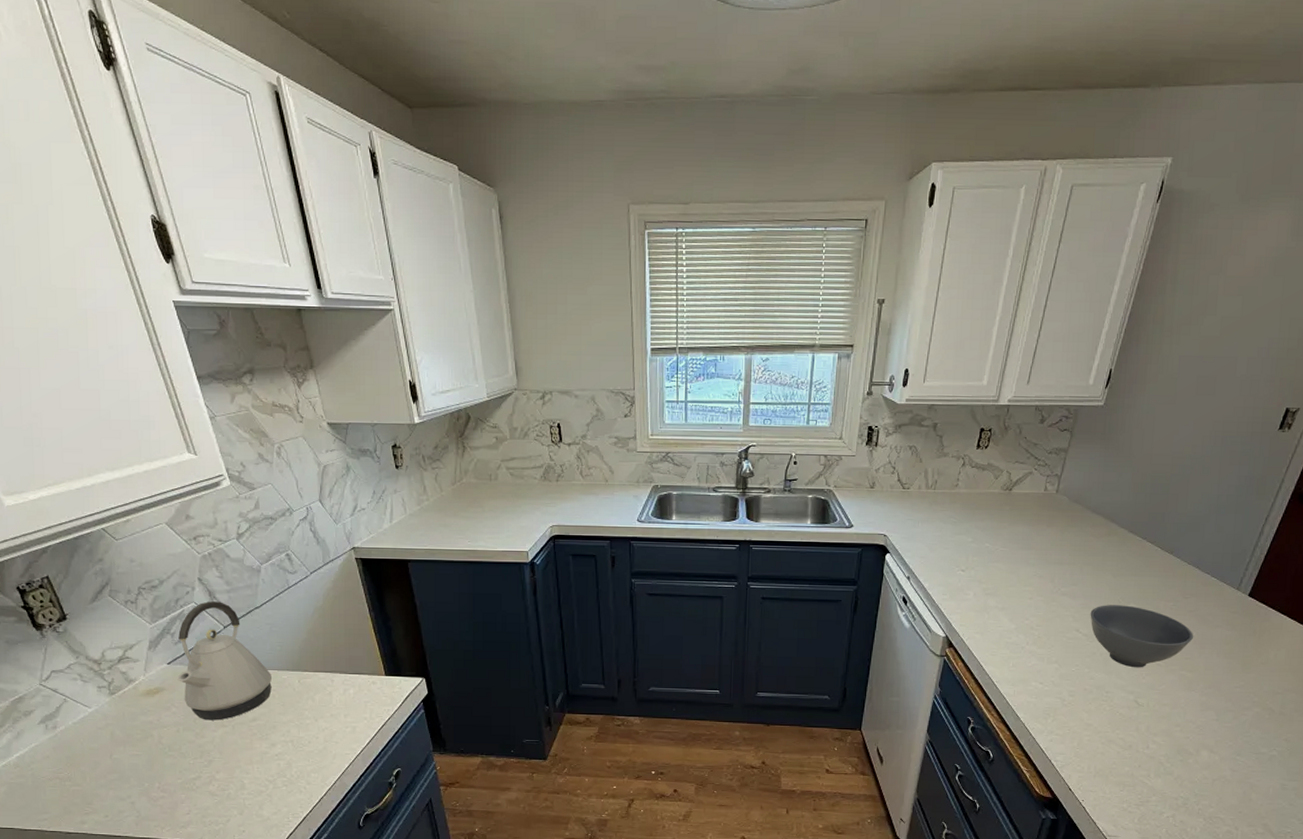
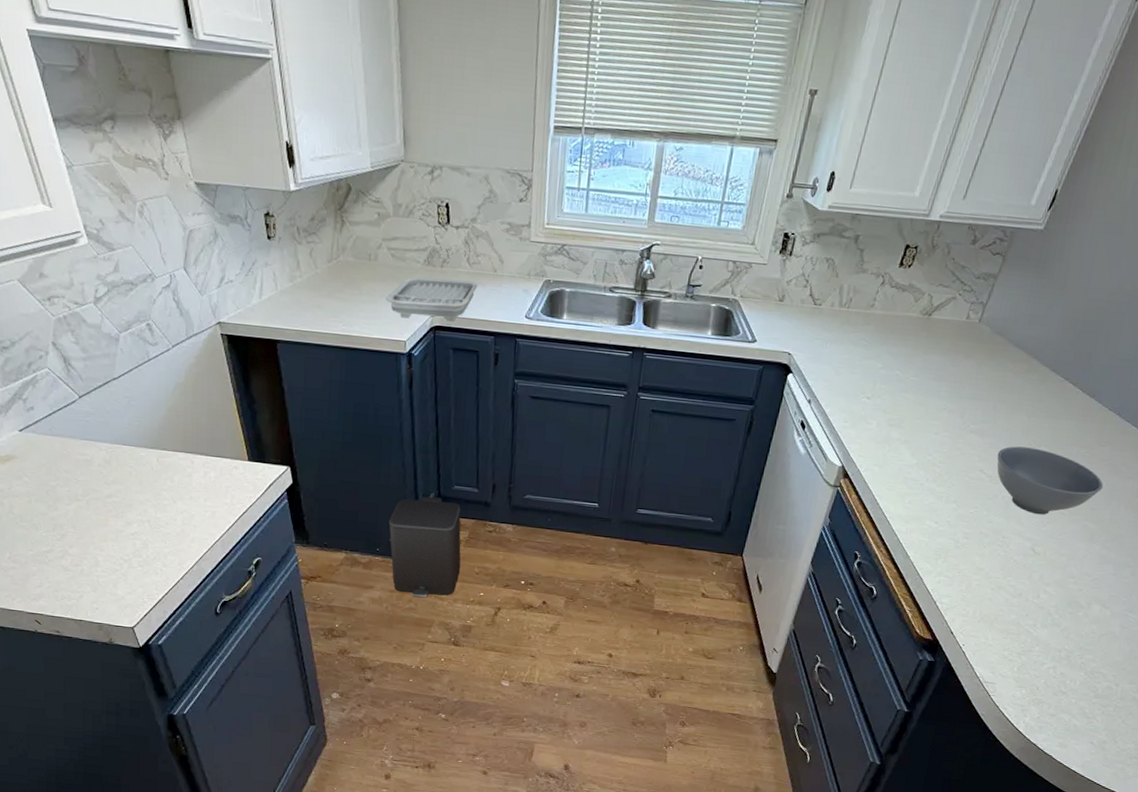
kettle: present [177,601,272,721] -> none [29,368,129,494]
dish rack: none [507,491,592,530] -> present [385,277,478,321]
pedal bin: none [521,696,593,796] -> present [389,496,461,598]

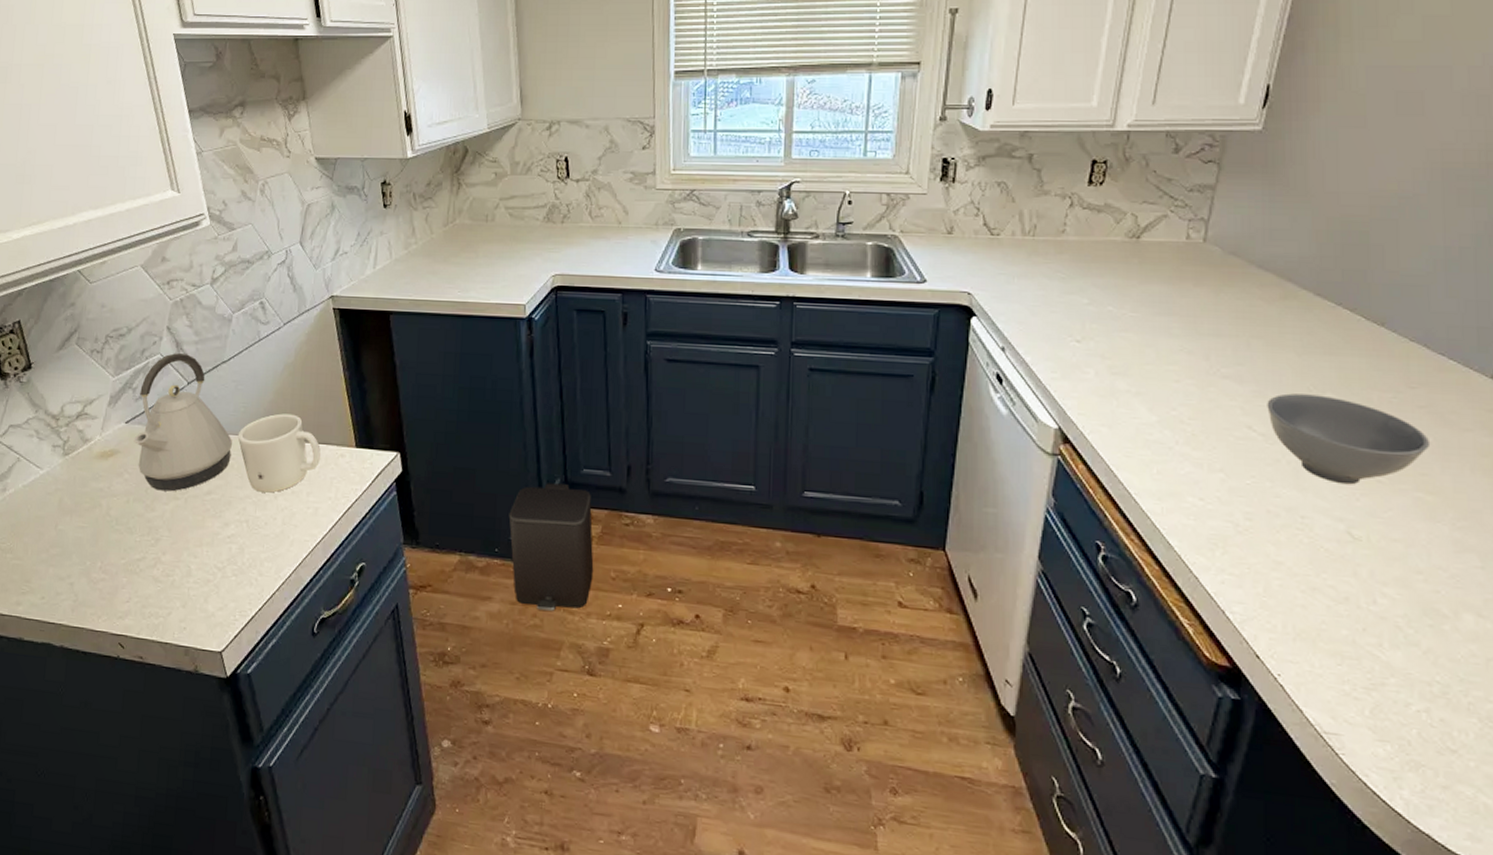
kettle: none [29,368,129,494] -> present [134,353,232,492]
mug: none [134,428,215,498] -> present [237,413,321,493]
dish rack: present [385,277,478,321] -> none [503,235,602,280]

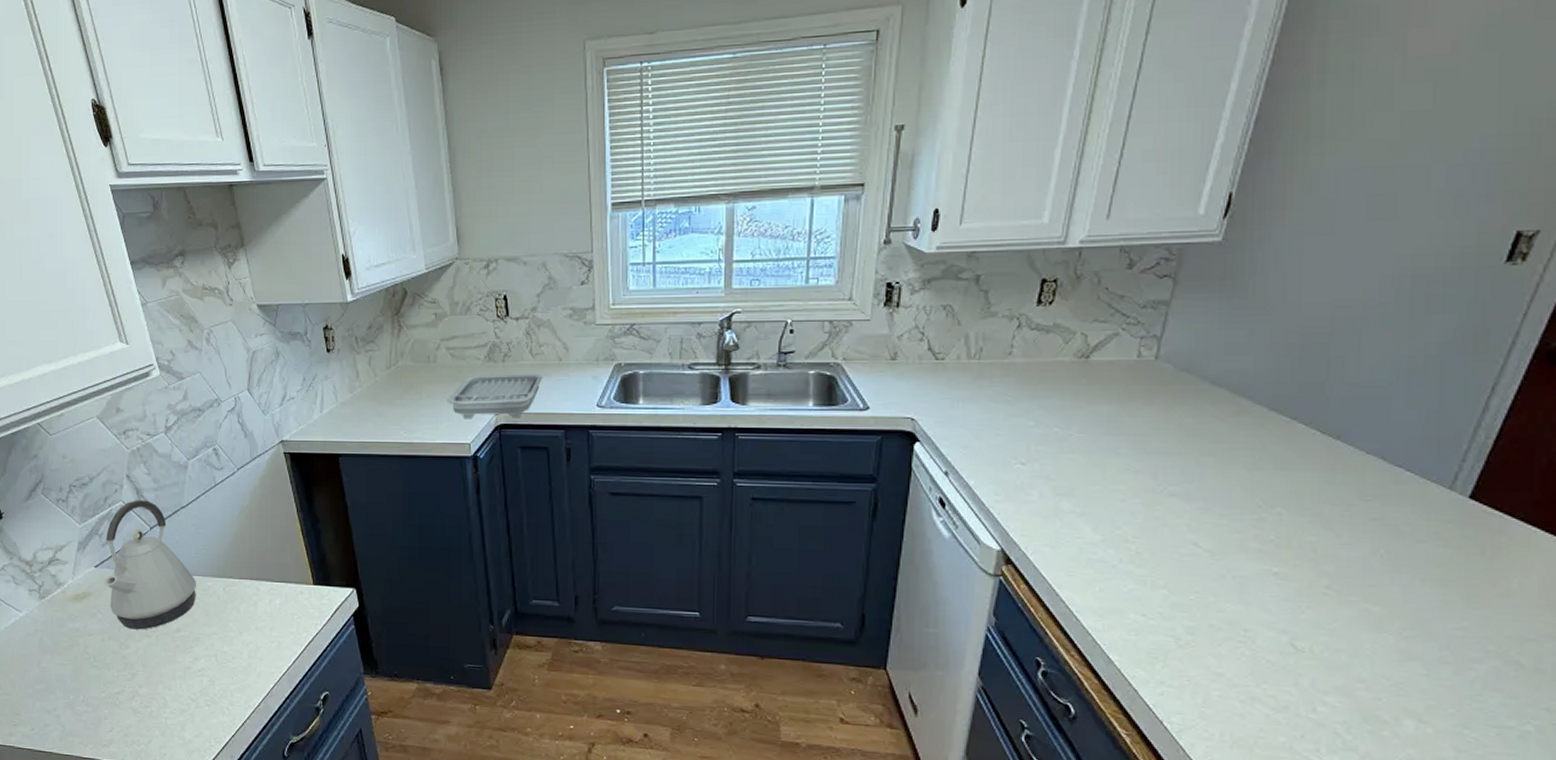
mug: present [237,413,321,493] -> none [201,554,280,629]
dish rack: none [503,235,602,280] -> present [447,373,543,419]
pedal bin: present [509,483,594,612] -> none [462,614,545,734]
bowl: present [1267,393,1429,485] -> none [1214,509,1380,598]

